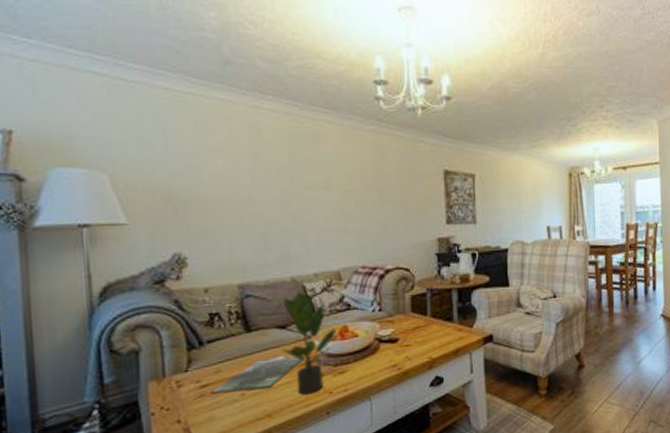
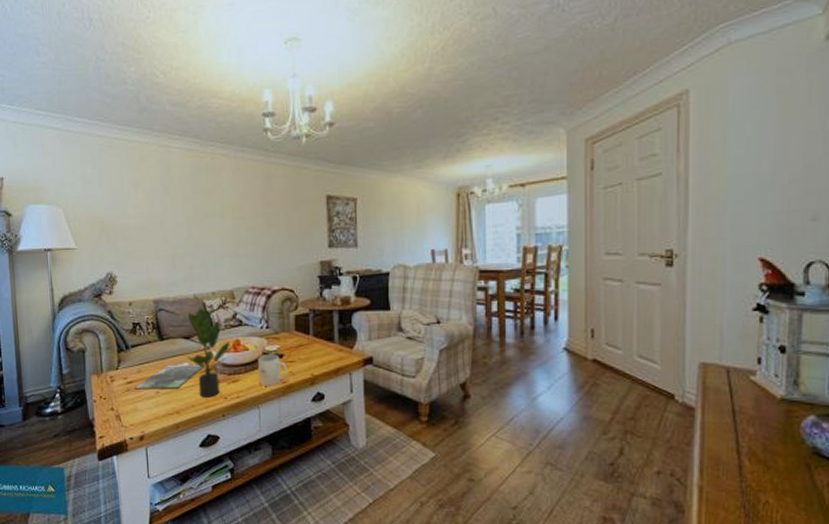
mug: none [368,339,403,376] -> present [257,355,288,387]

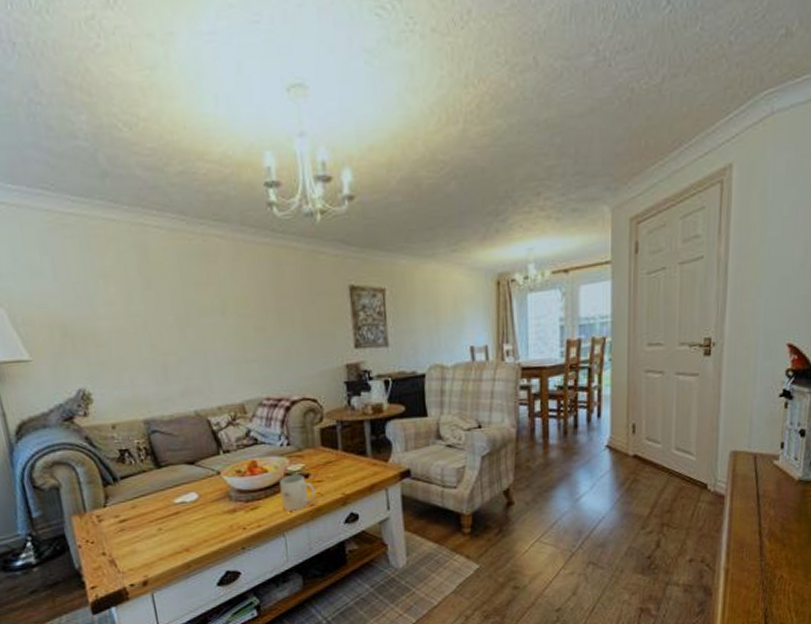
magazine: present [135,364,205,390] -> none [130,492,216,528]
potted plant: present [187,307,231,399] -> none [189,426,246,531]

